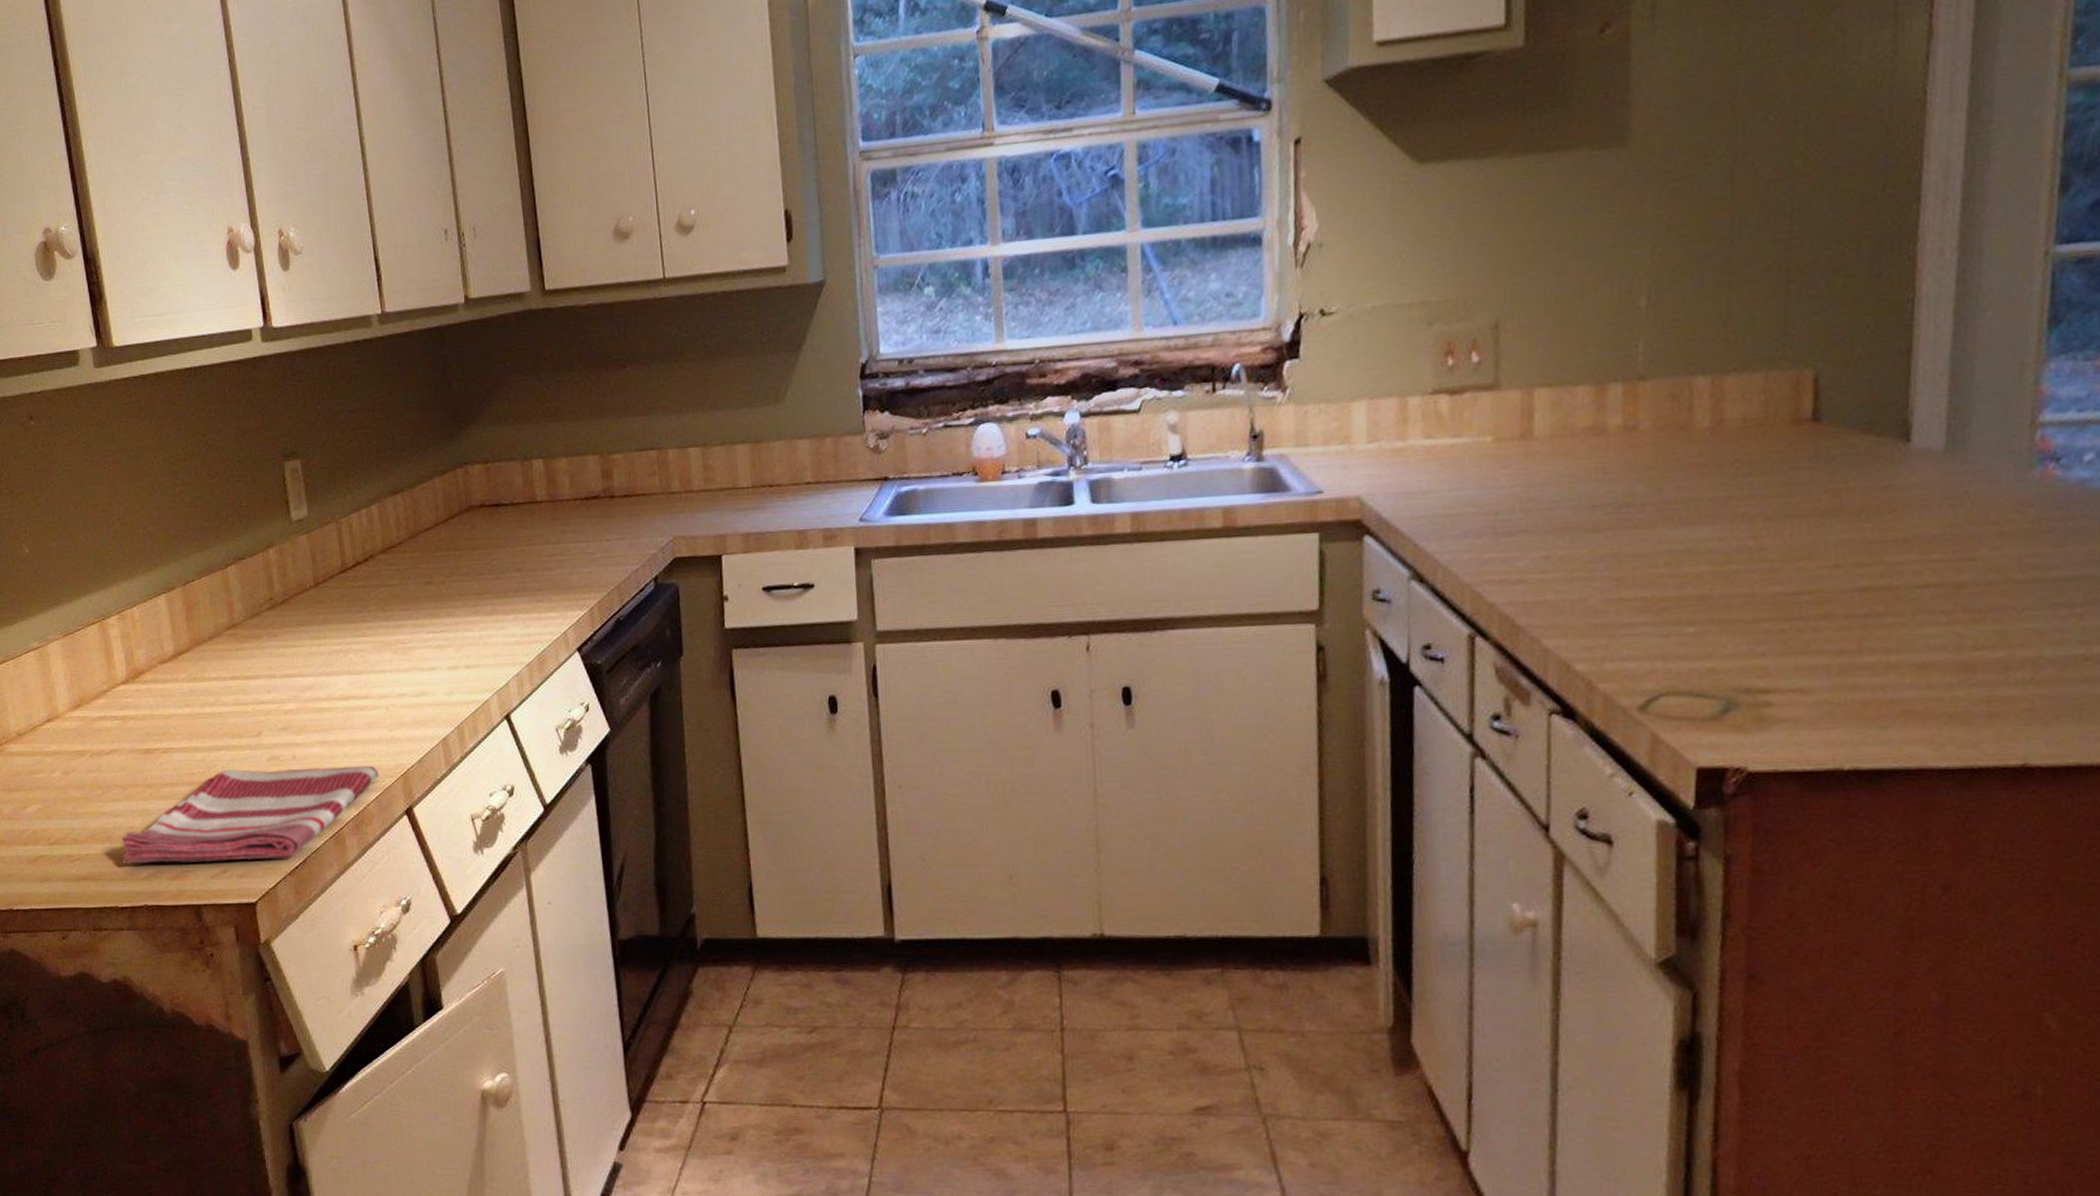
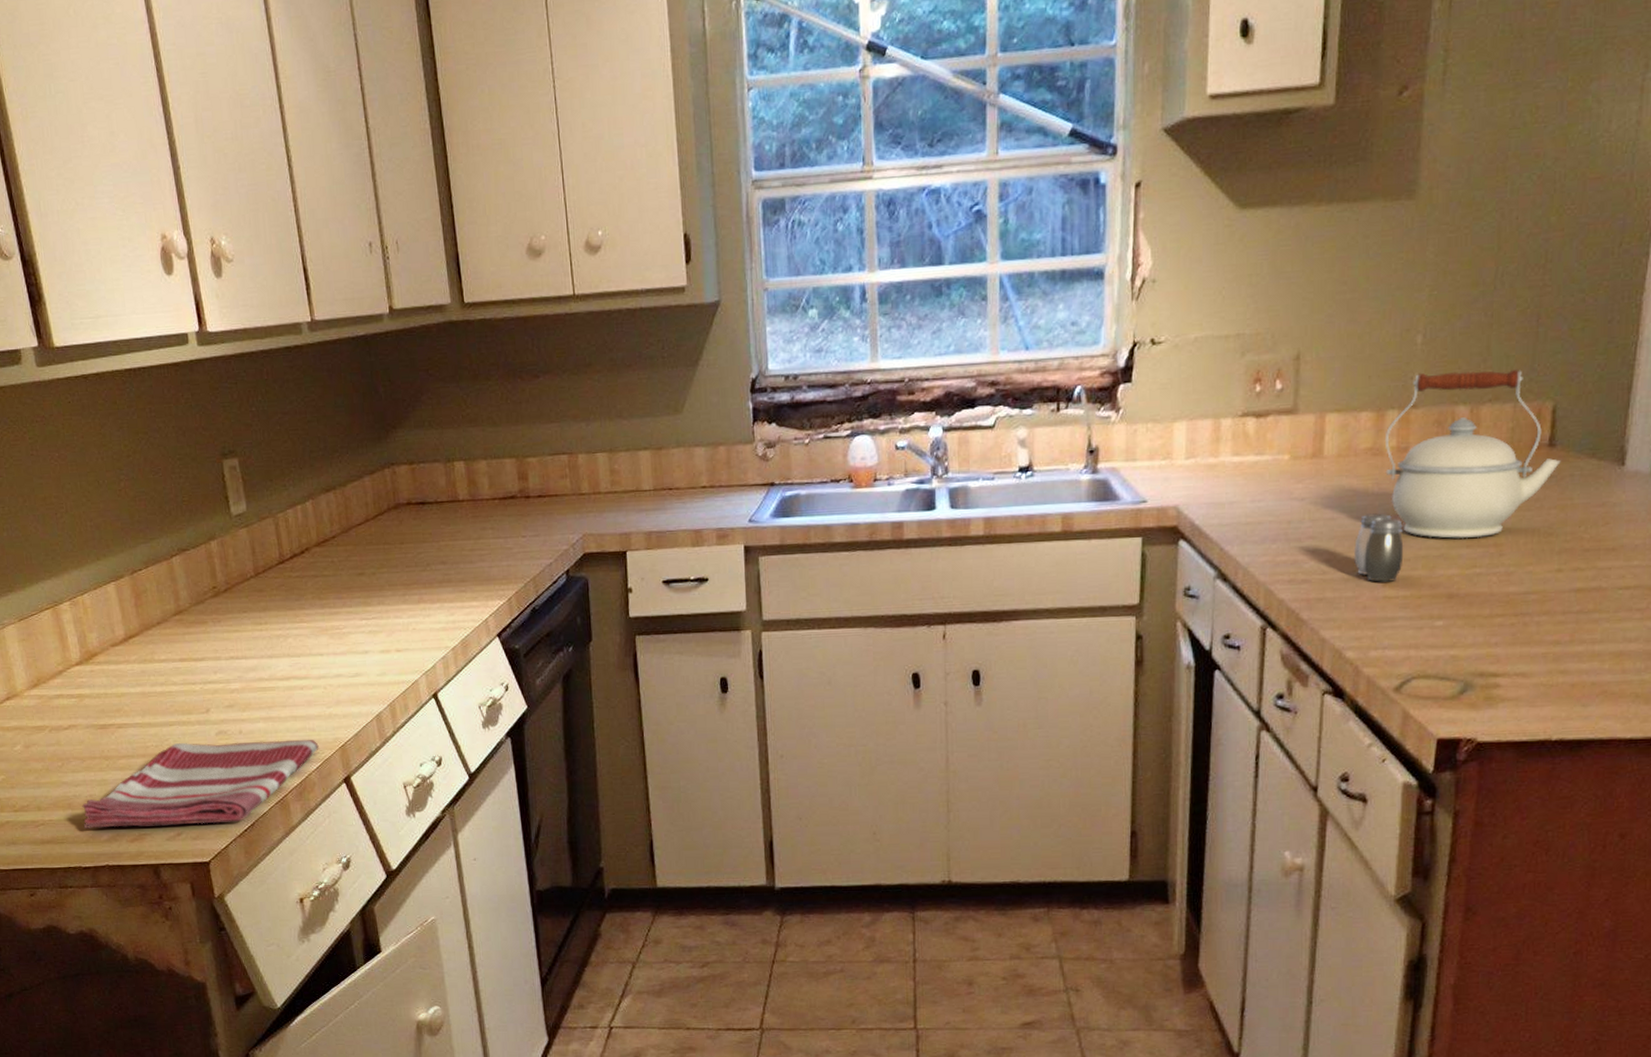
salt and pepper shaker: none [1577,502,1640,582] -> present [1353,513,1404,582]
kettle: none [1609,332,1829,531] -> present [1385,368,1561,539]

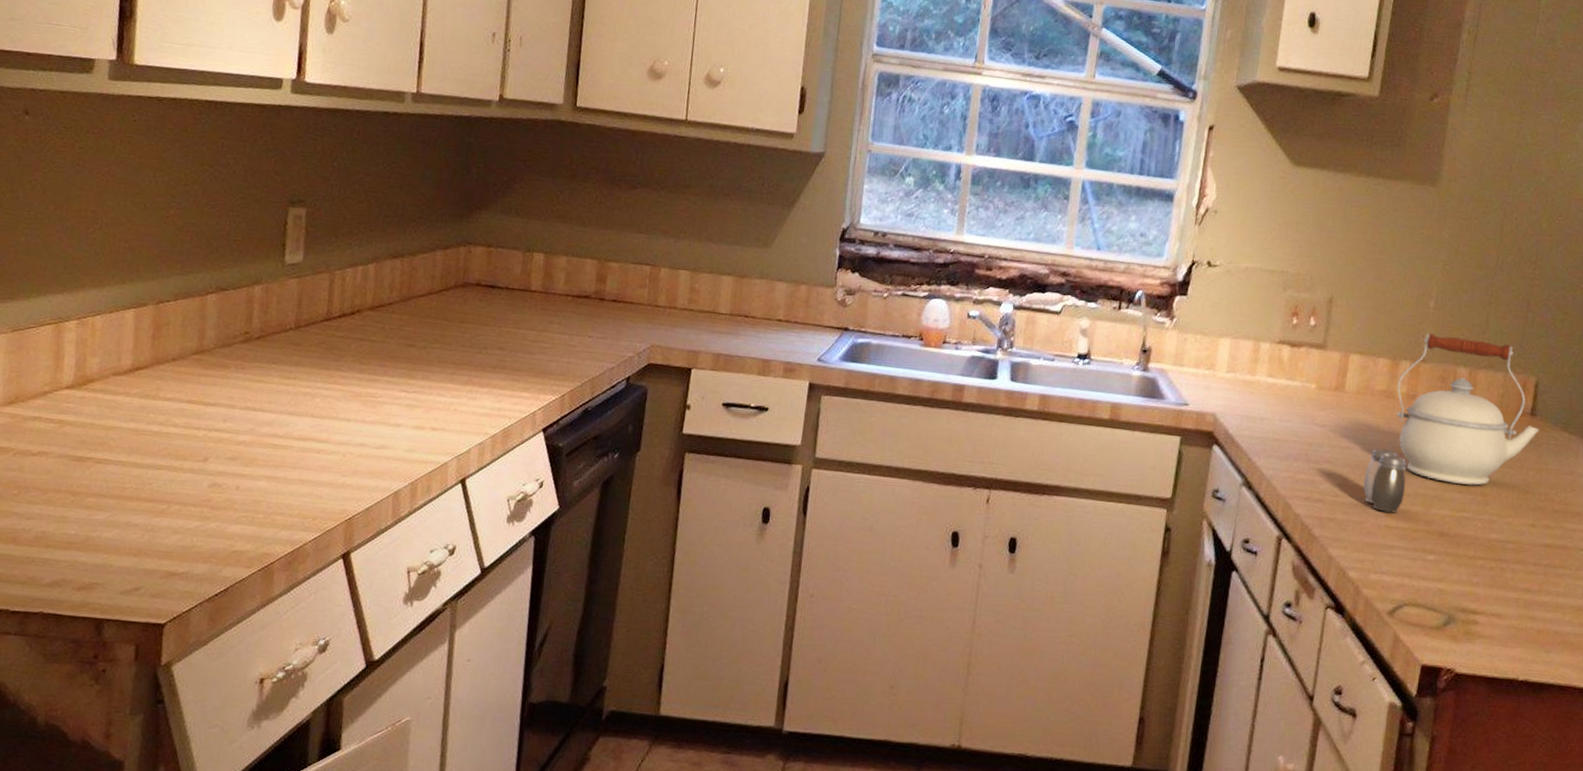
dish towel: present [82,739,319,829] -> none [25,489,323,584]

